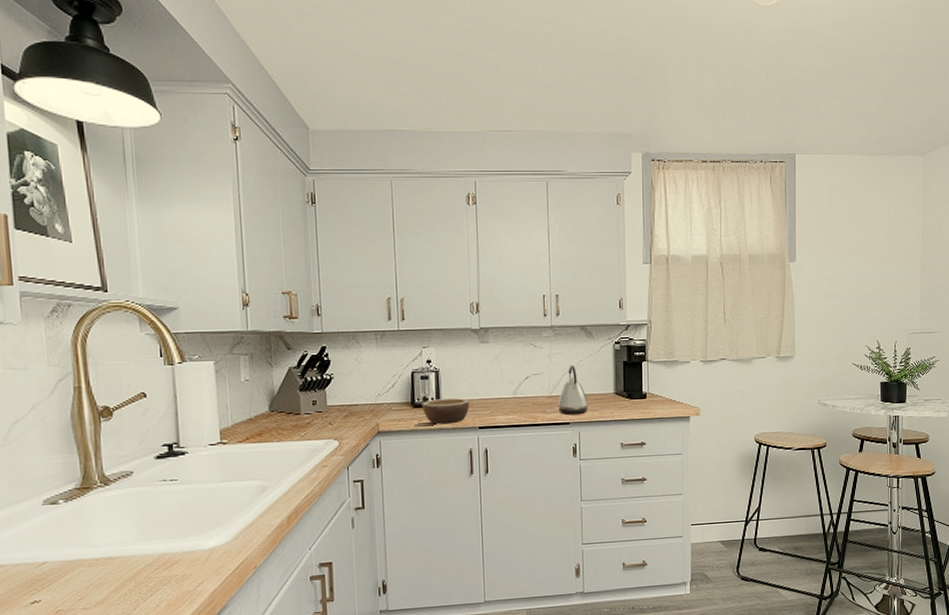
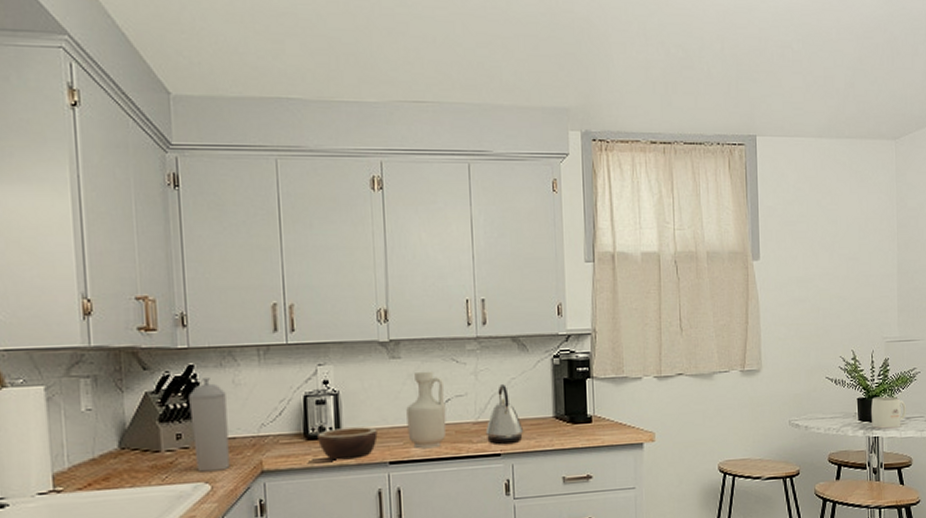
canister: none [322,357,354,432] -> present [189,378,230,474]
ceramic jug: none [493,353,526,418] -> present [406,370,447,450]
mug: none [892,381,926,410] -> present [870,396,907,430]

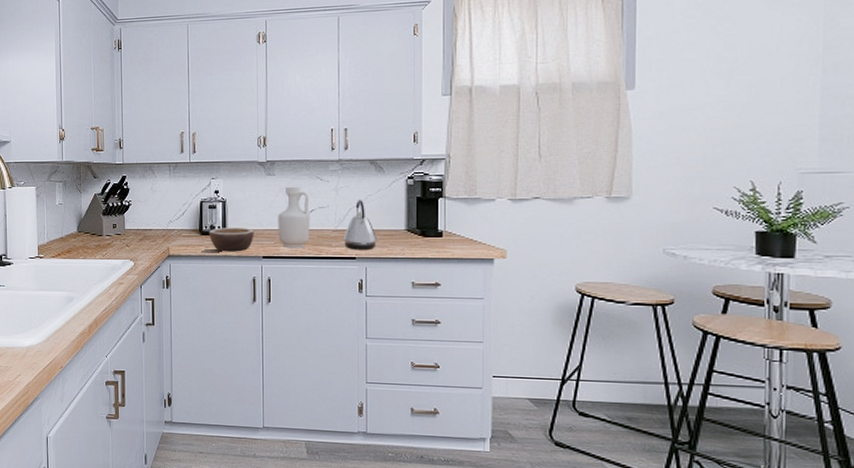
canister: present [189,378,230,474] -> none [122,185,147,254]
mug: present [870,396,907,430] -> none [773,231,827,267]

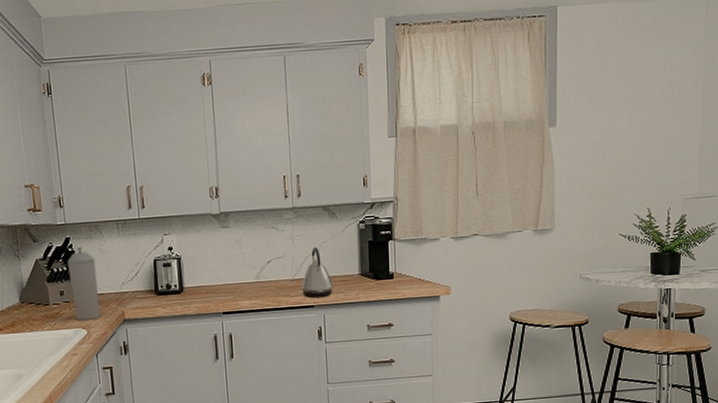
canister: none [122,185,147,254] -> present [67,247,100,322]
bowl: present [209,228,254,252] -> none [165,284,213,312]
ceramic jug: present [278,186,310,249] -> none [235,237,269,302]

